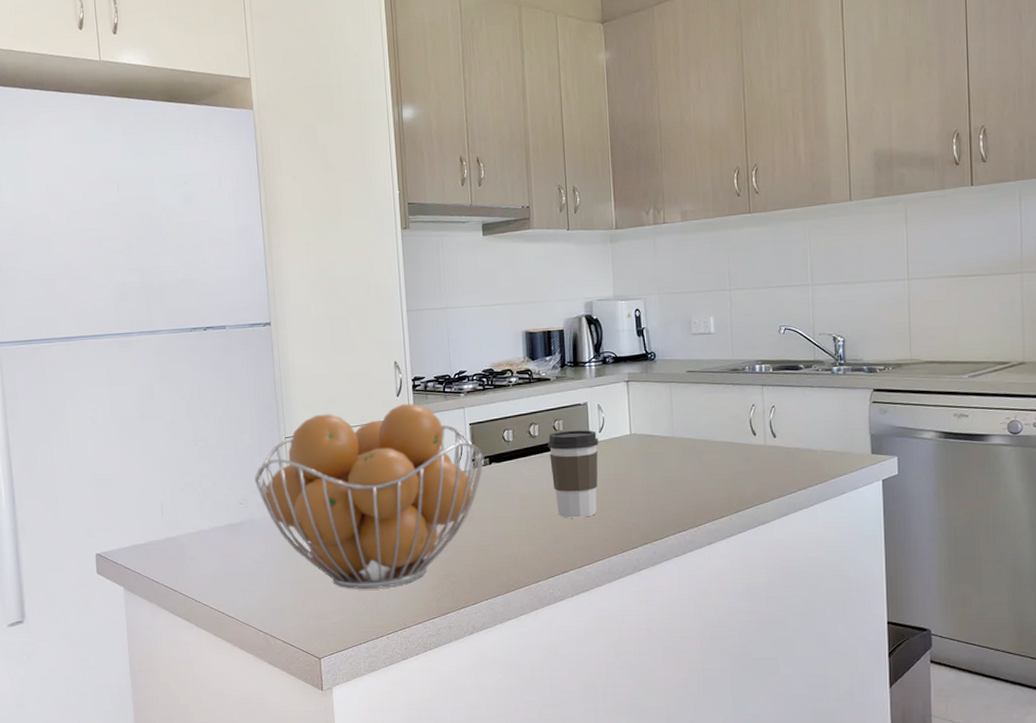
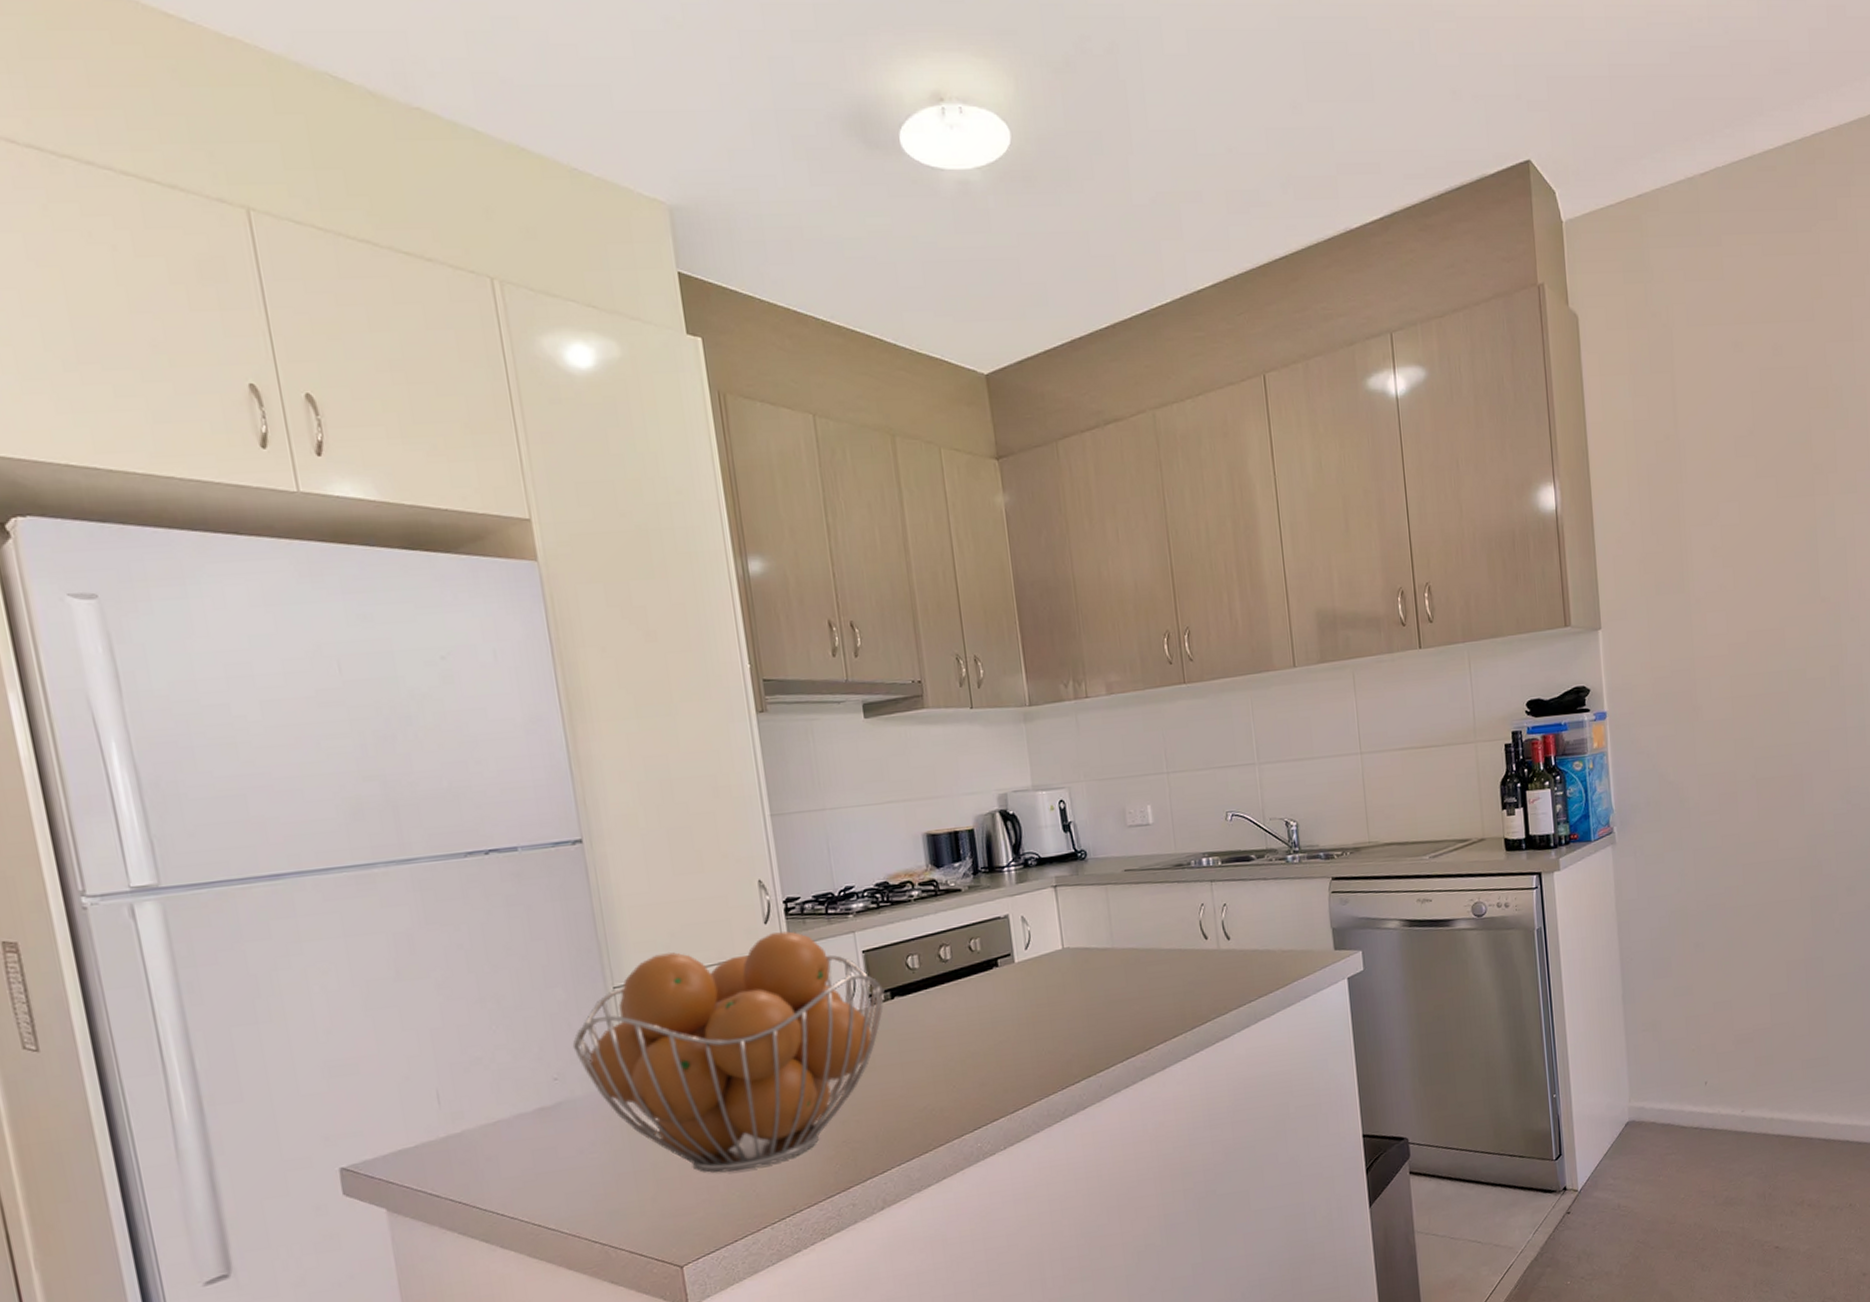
coffee cup: present [548,429,599,518] -> none [963,947,1029,1056]

